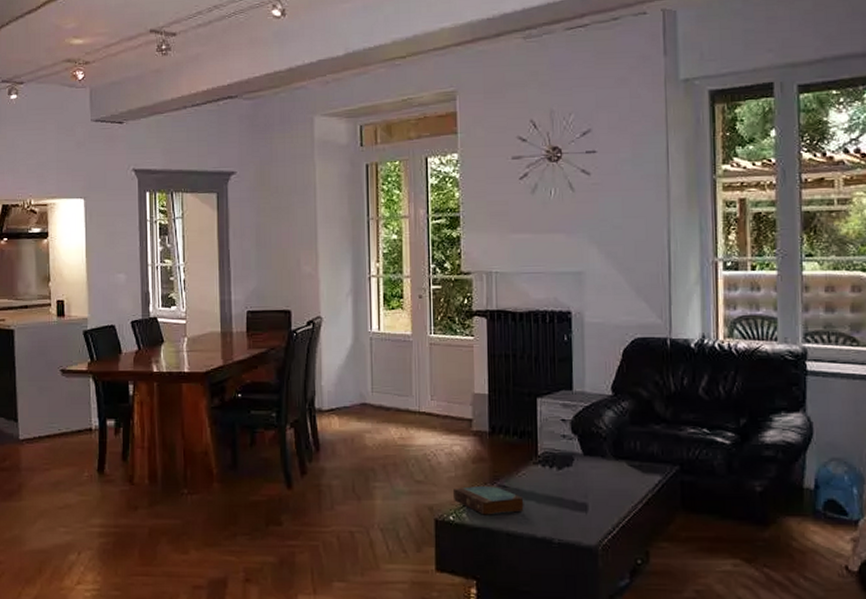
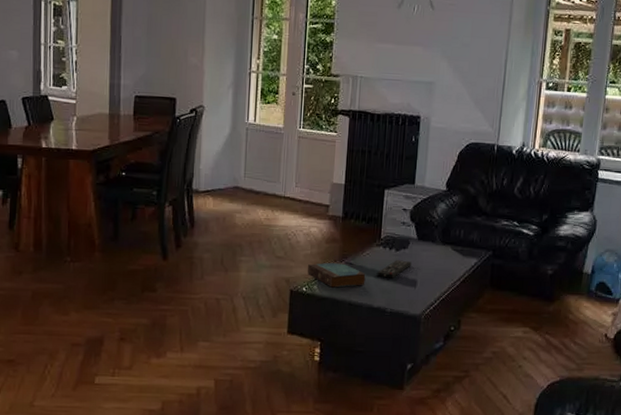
remote control: none [537,480,579,502] -> present [376,260,412,278]

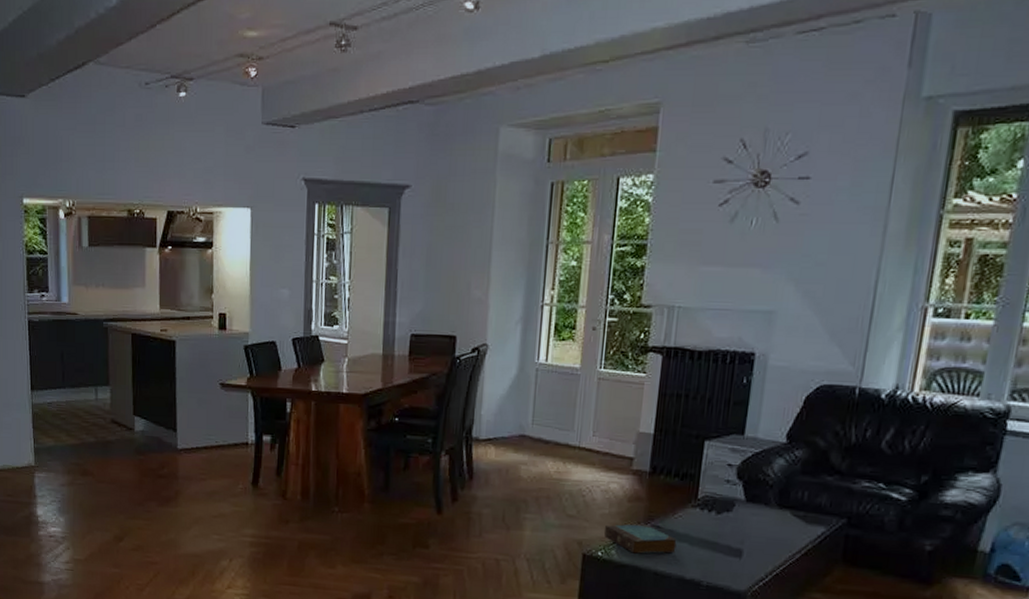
remote control: present [376,260,412,278] -> none [690,524,737,546]

